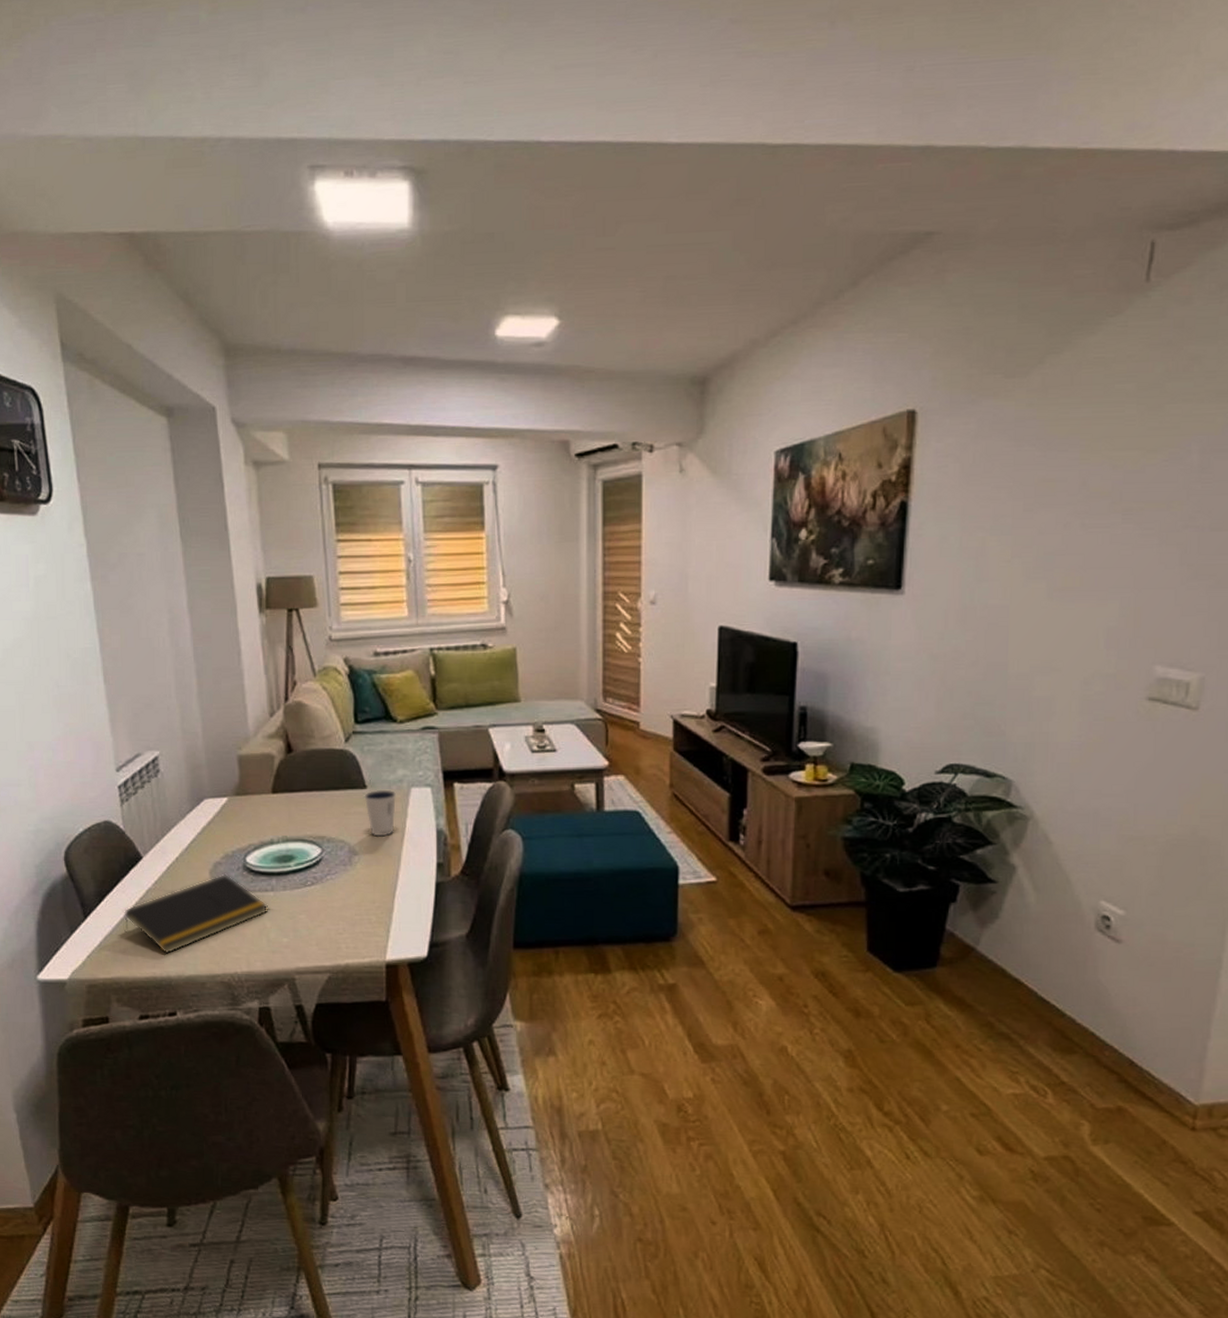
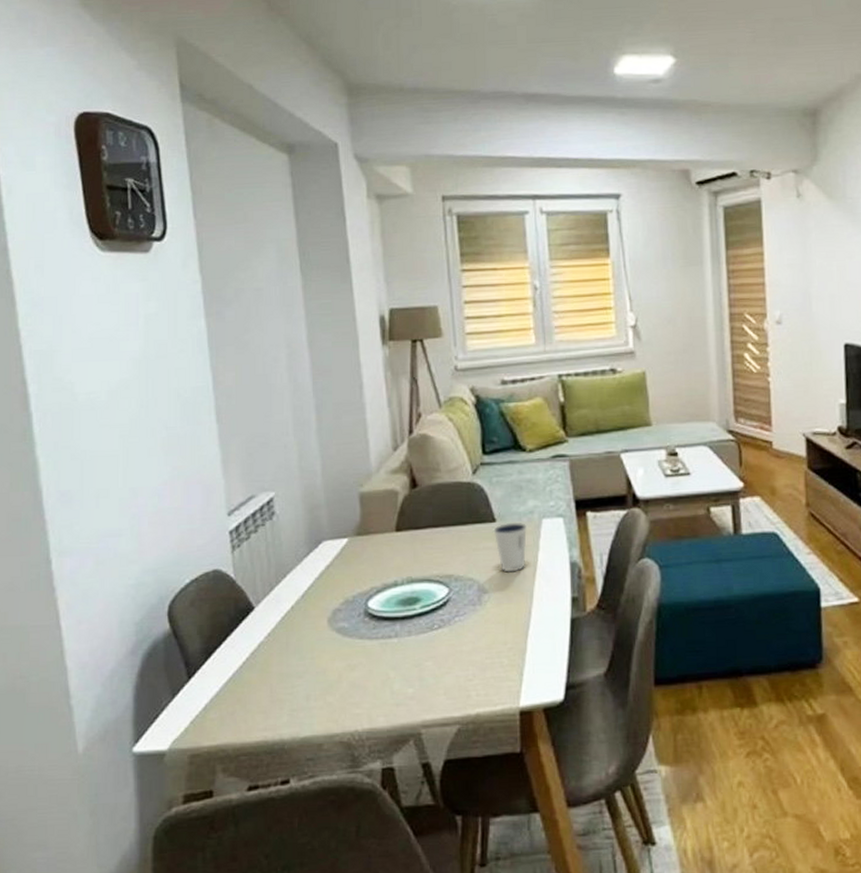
notepad: present [124,873,268,954] -> none [233,621,392,714]

